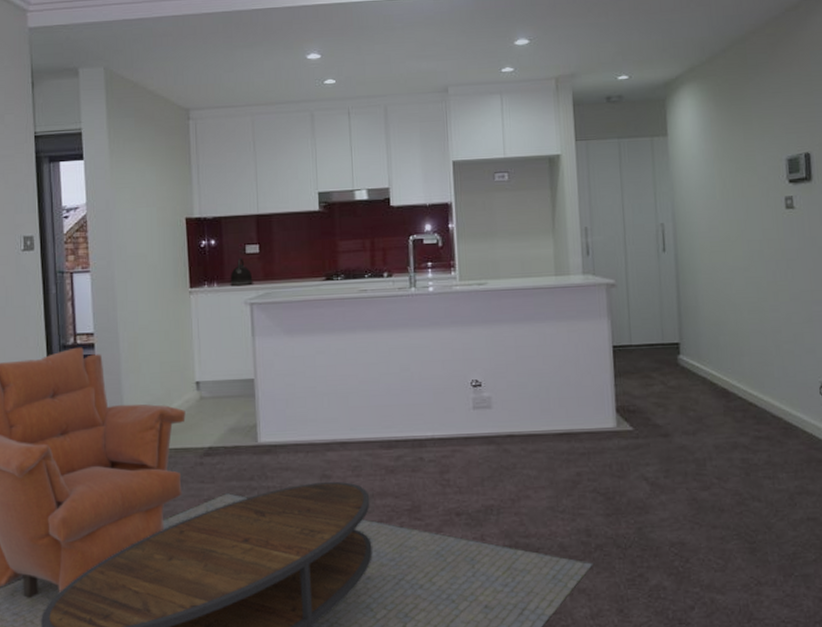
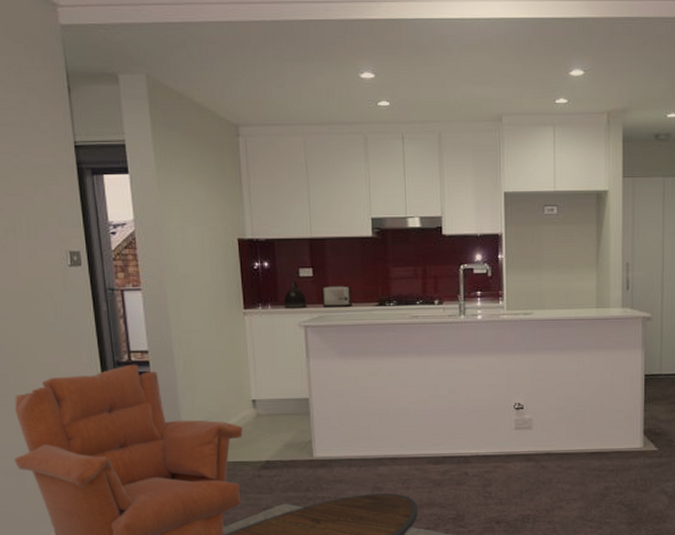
toaster: none [268,260,300,284] -> present [321,285,354,307]

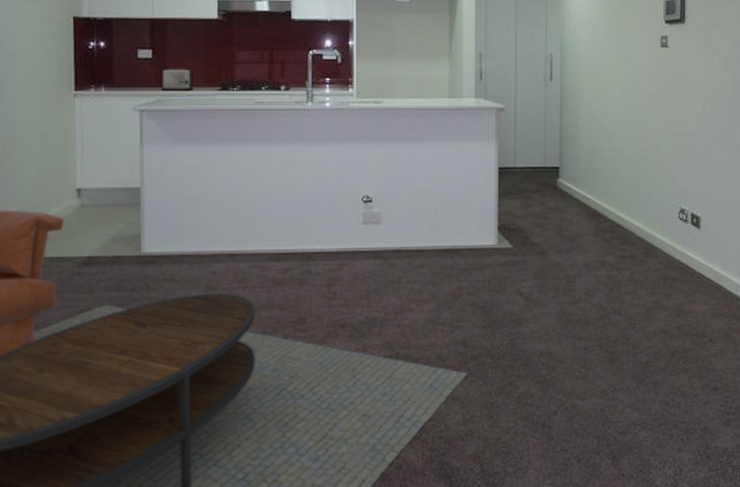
kettle: present [284,281,307,309] -> none [119,62,144,92]

